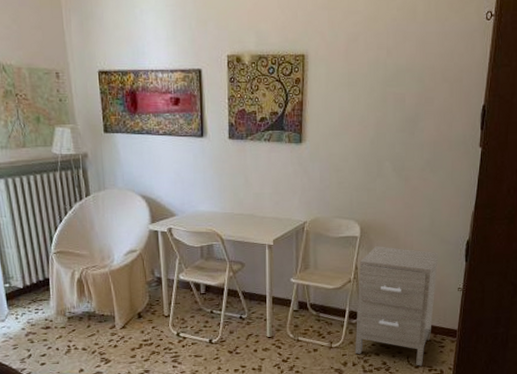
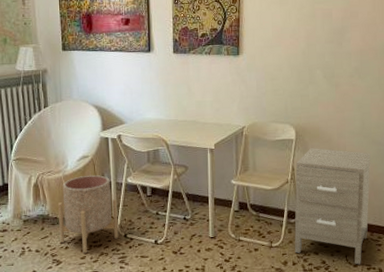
planter: none [104,271,171,352] -> present [57,175,119,254]

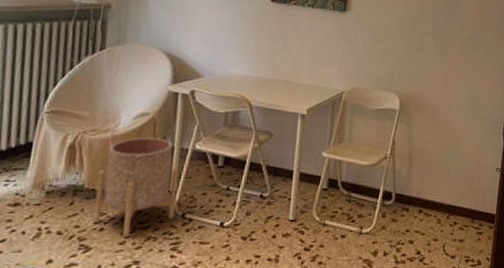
nightstand: present [294,148,371,265] -> none [387,121,477,256]

